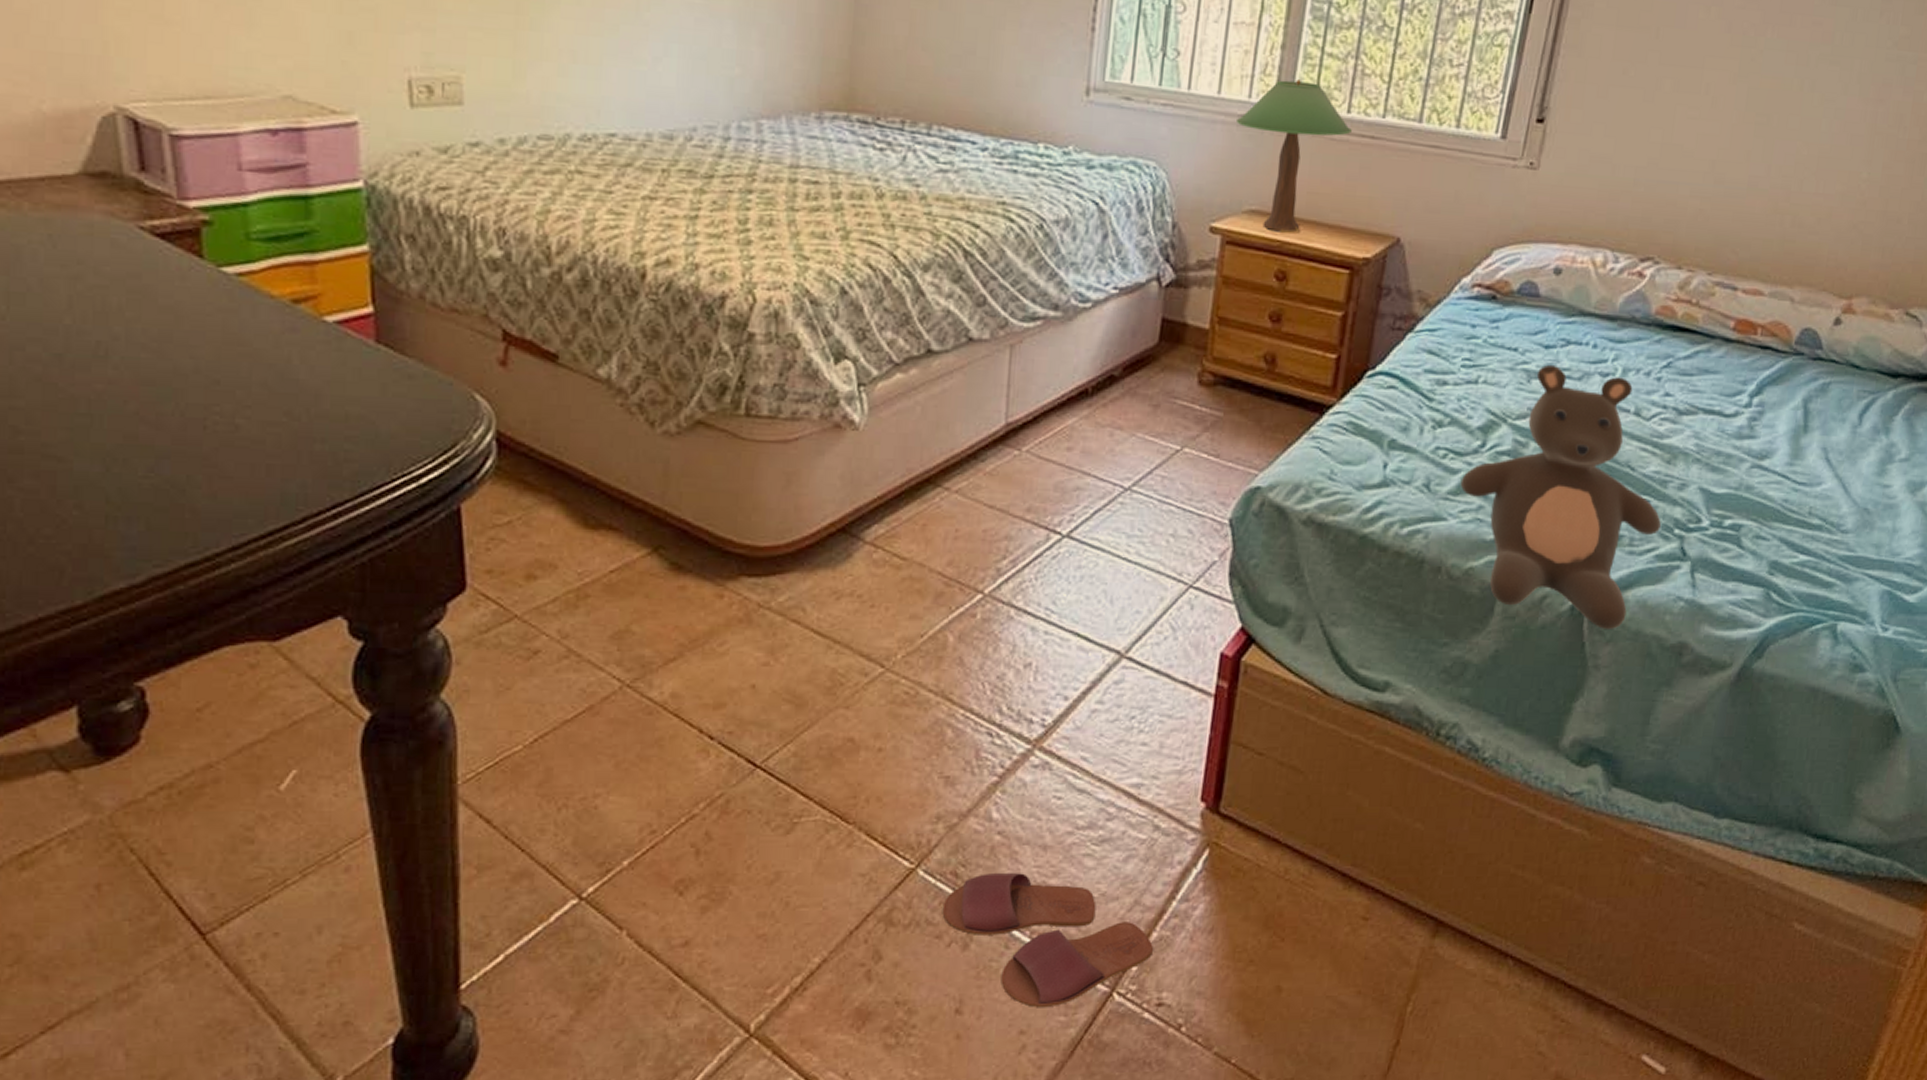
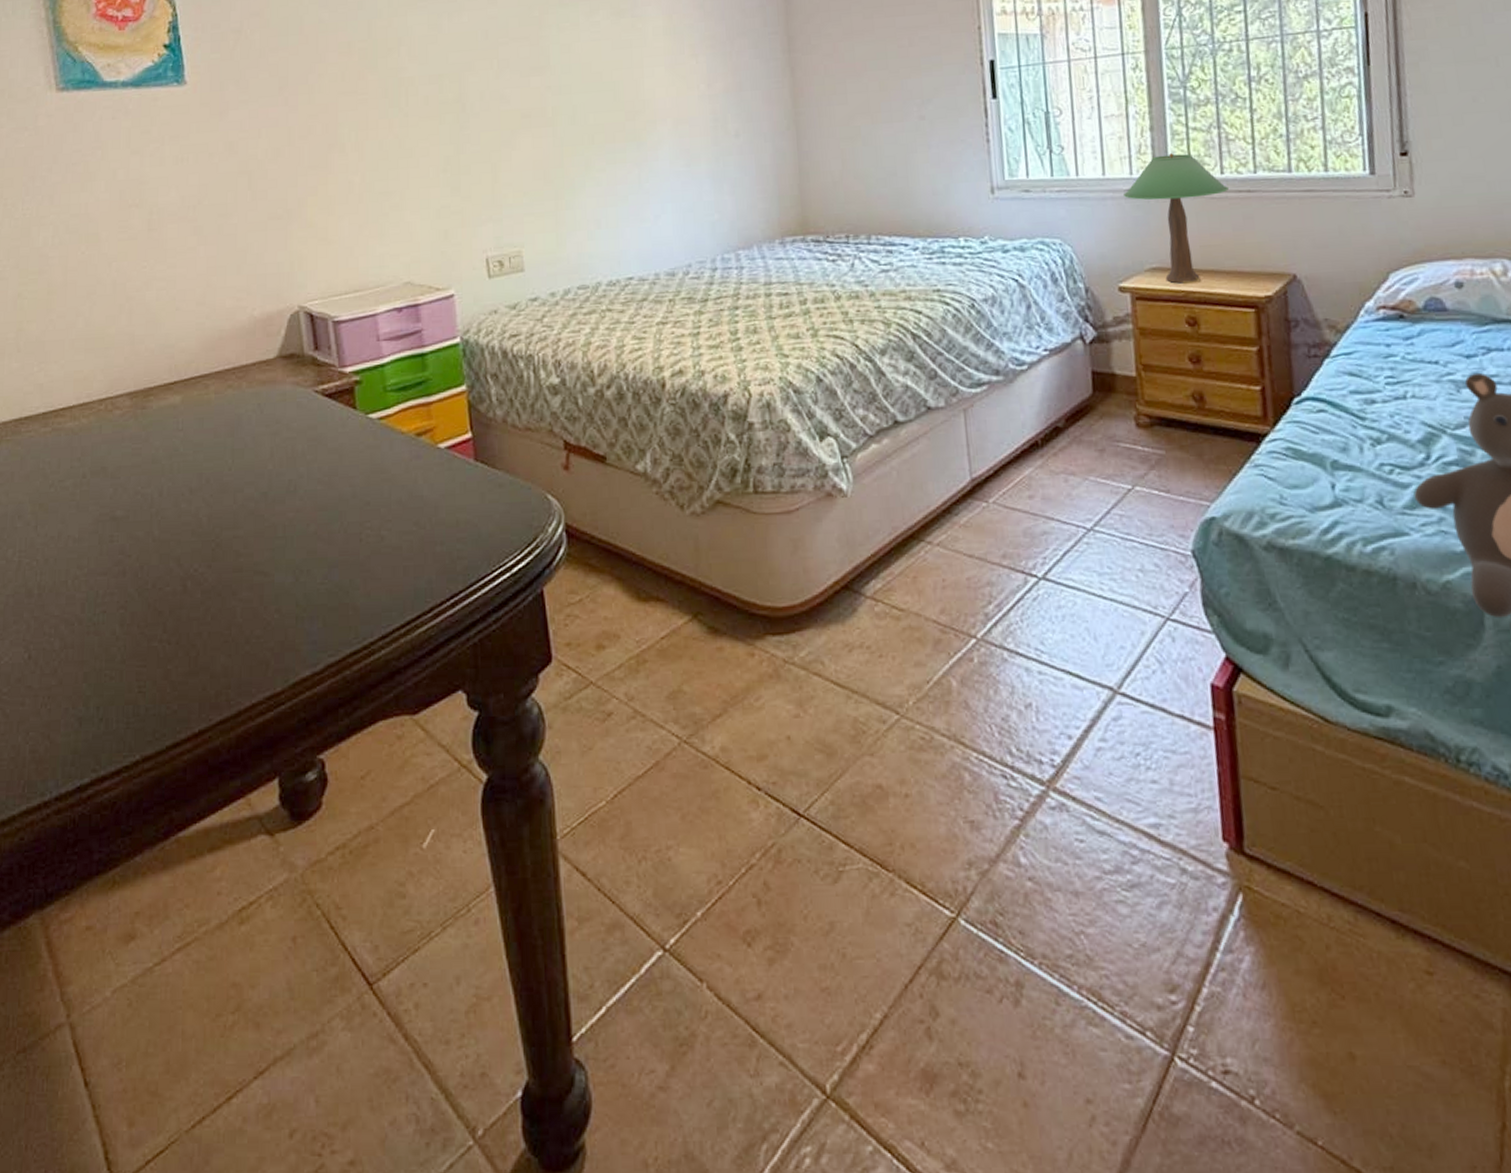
slippers: present [942,873,1153,1007] -> none [988,922,1207,1072]

